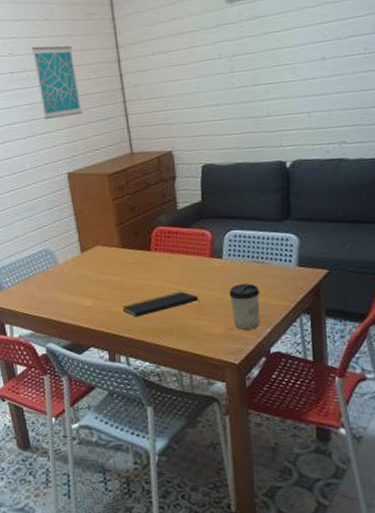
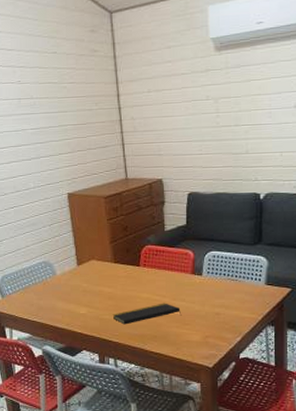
wall art: present [32,45,83,120] -> none [39,76,84,144]
cup: present [229,284,261,330] -> none [206,298,234,338]

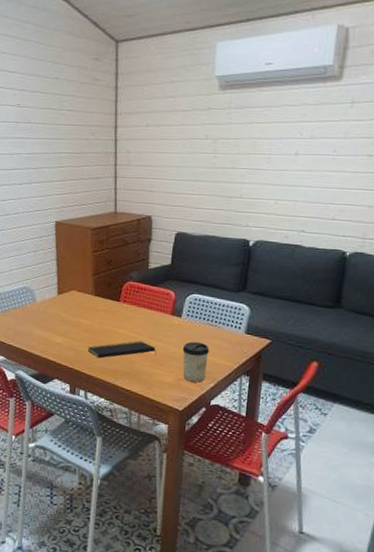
cup: none [206,298,234,338] -> present [182,342,210,383]

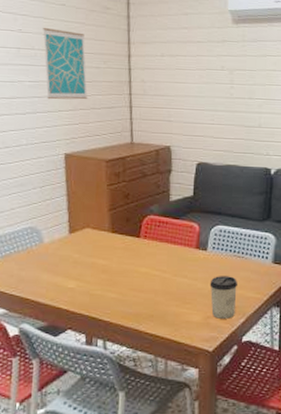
wall art: none [38,102,77,171] -> present [43,28,88,100]
notepad: present [87,340,157,359] -> none [105,278,183,302]

